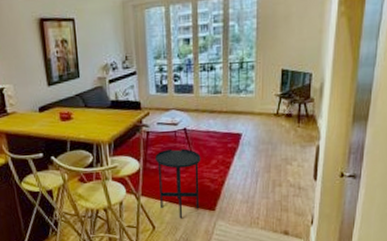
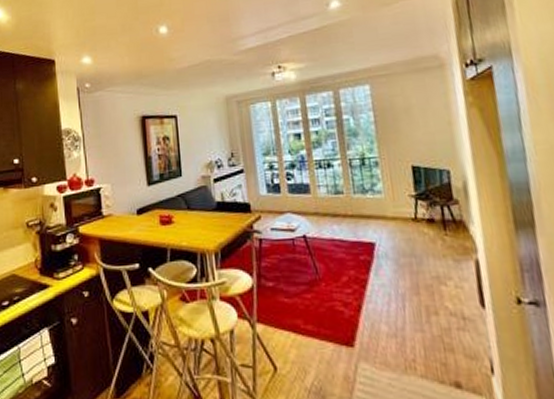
side table: present [156,148,201,219] -> none [271,261,333,357]

